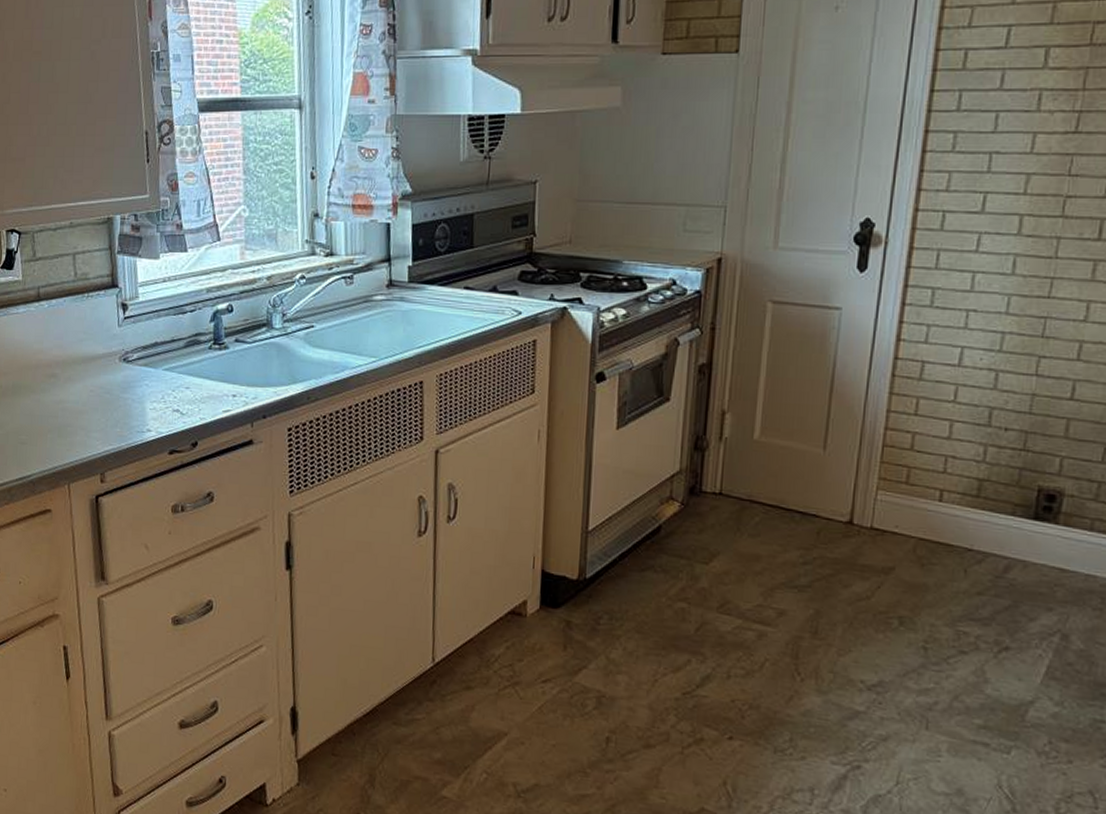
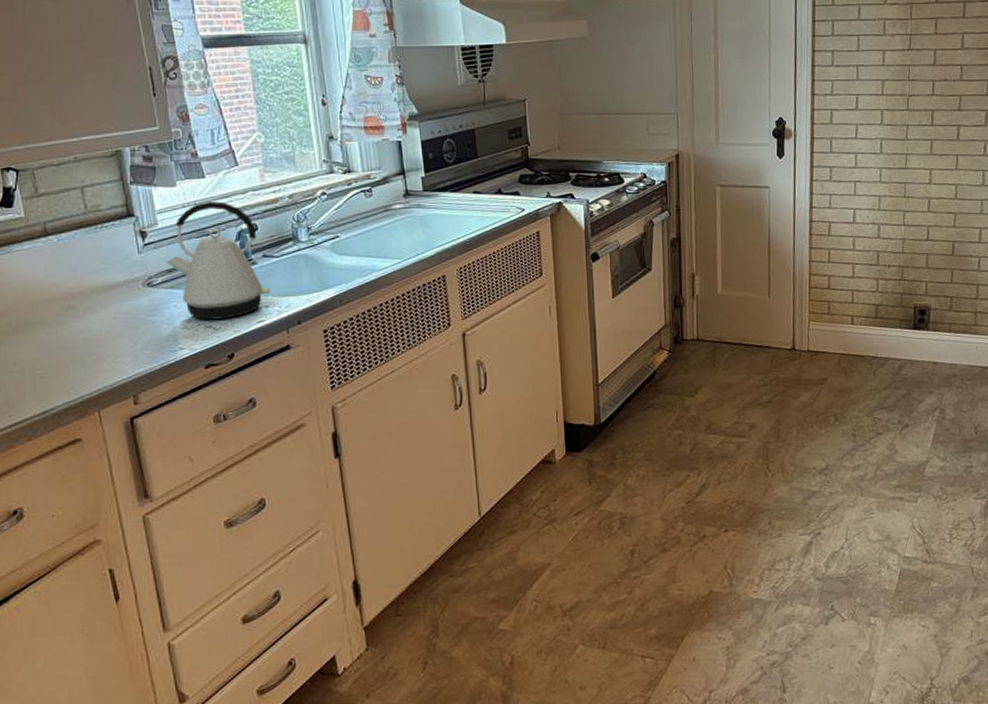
kettle: none [142,276,239,404] -> present [165,200,270,320]

